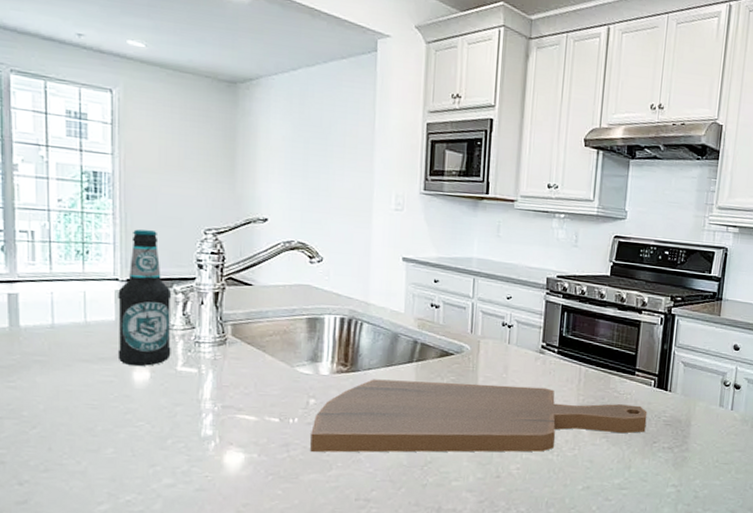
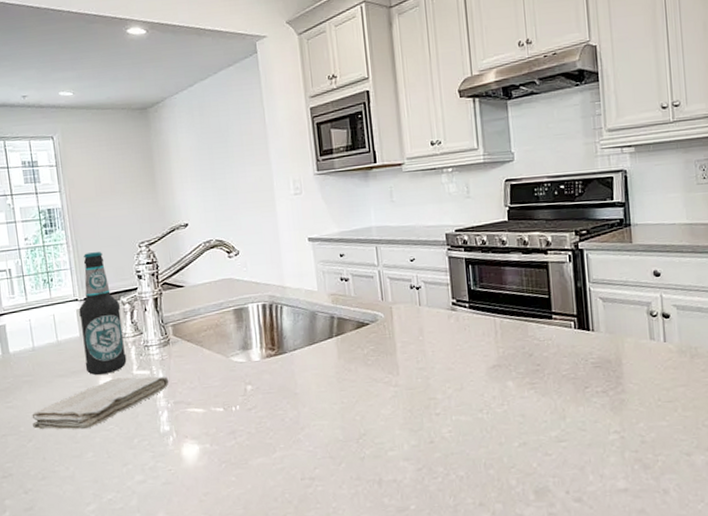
washcloth: none [40,371,220,423] -> present [32,376,169,430]
cutting board: present [310,379,648,453] -> none [252,345,574,437]

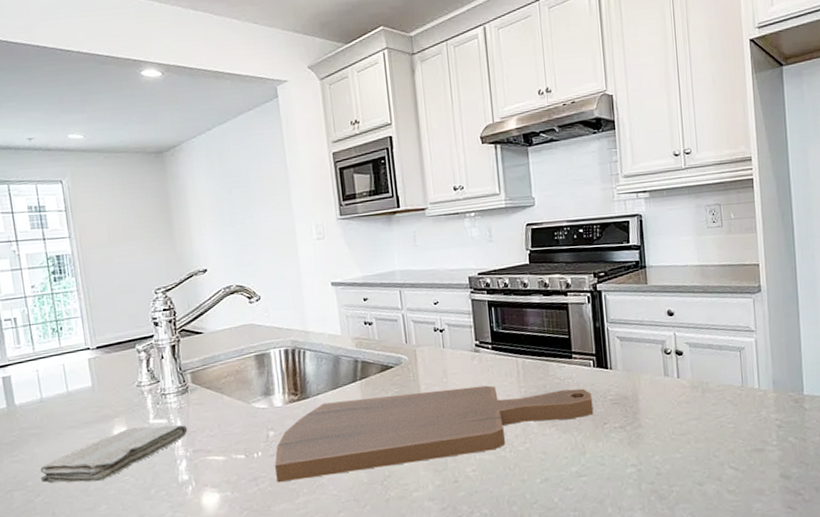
bottle: present [79,252,127,376] -> none [90,299,143,426]
cutting board: none [252,345,574,437] -> present [275,385,594,483]

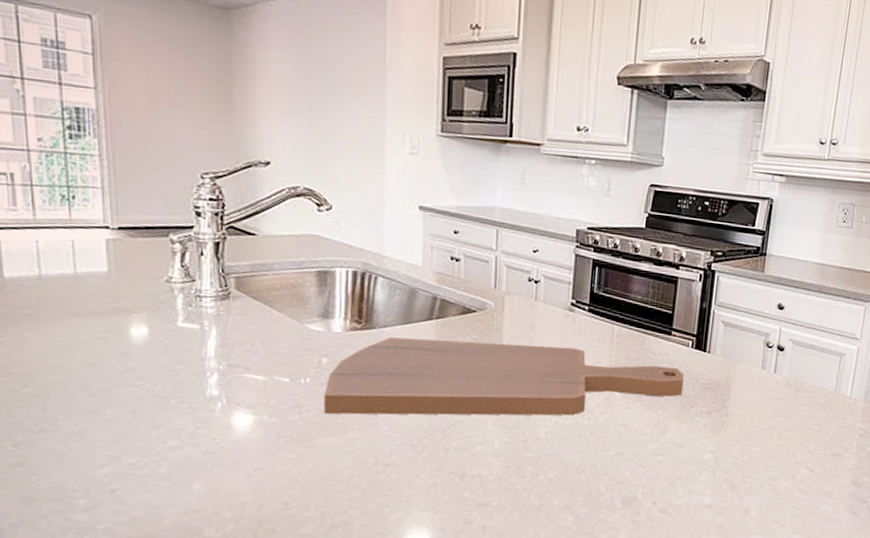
washcloth: present [40,424,188,483] -> none [31,327,224,381]

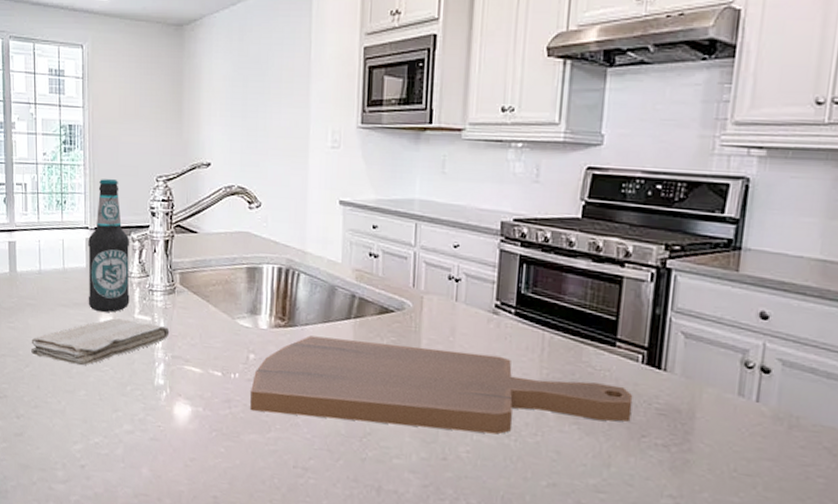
washcloth: none [31,327,224,381] -> present [31,318,170,366]
bottle: none [109,172,170,322] -> present [88,179,130,313]

